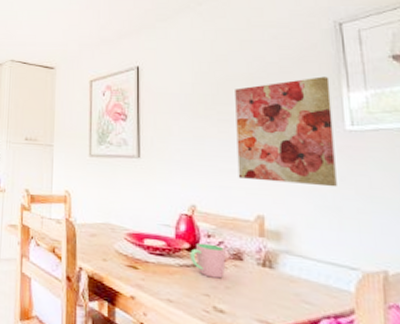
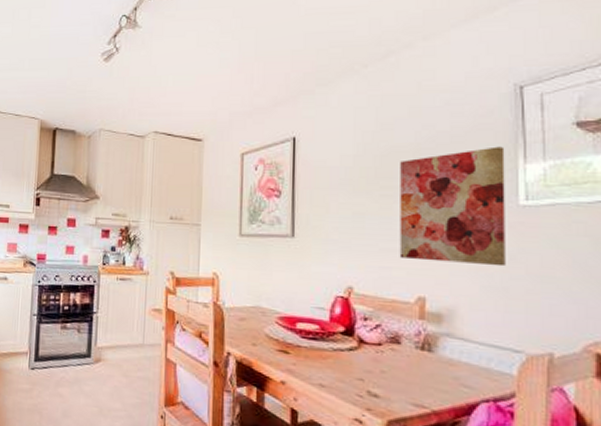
cup: present [190,242,226,279] -> none [345,326,383,363]

